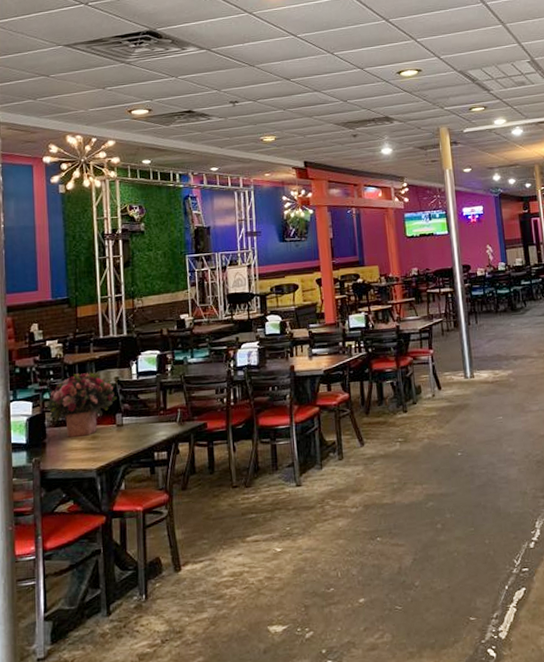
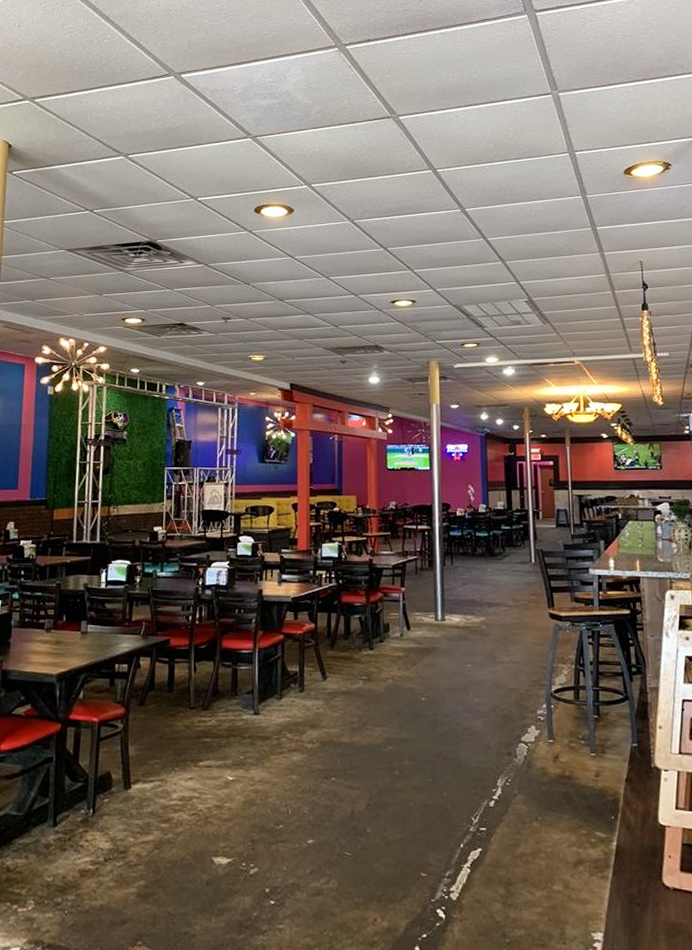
bouquet: present [46,372,117,439] -> none [14,575,84,641]

